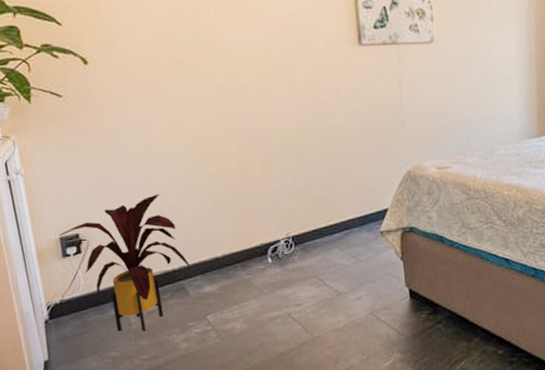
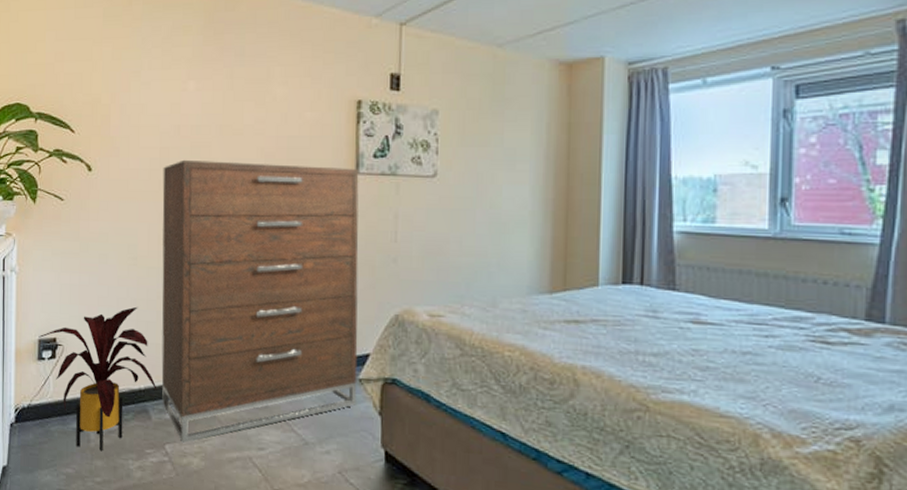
dresser: none [165,40,380,311] -> present [161,159,359,443]

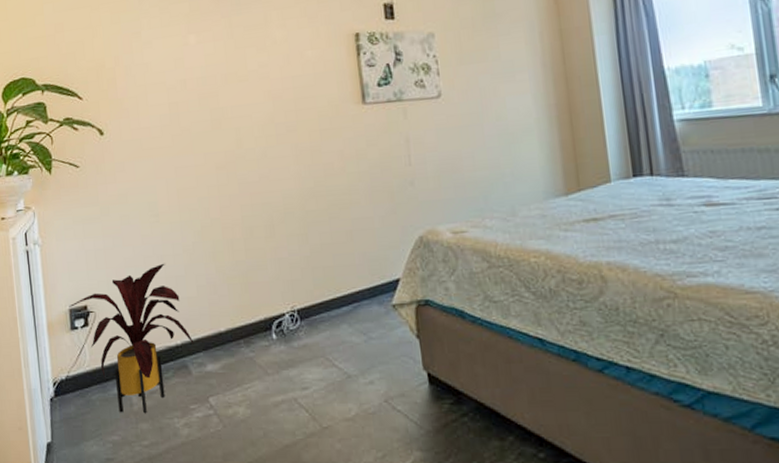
dresser: present [161,159,359,443] -> none [174,99,393,393]

